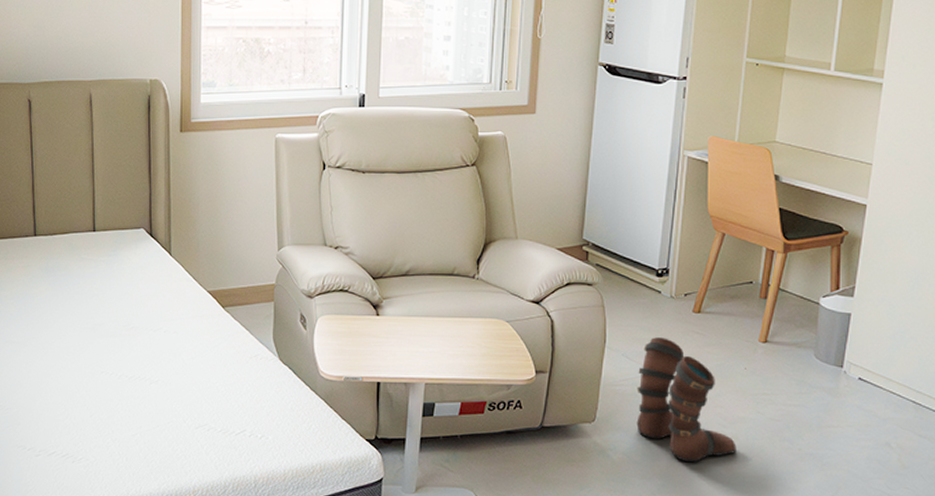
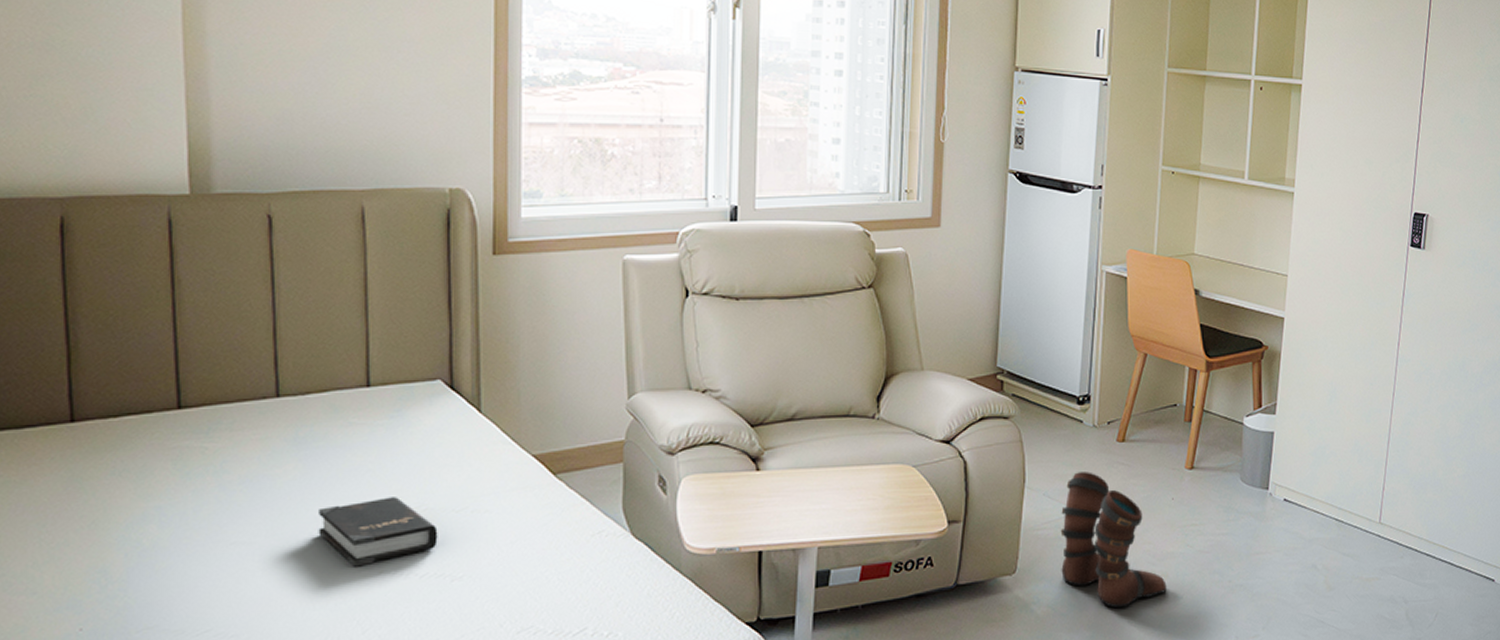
hardback book: none [62,316,141,367] -> present [318,497,438,567]

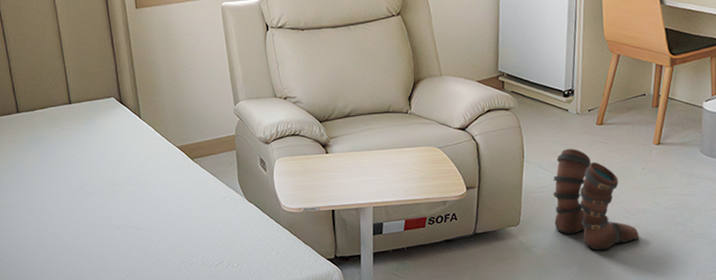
hardback book: present [318,497,438,567] -> none [52,176,125,222]

